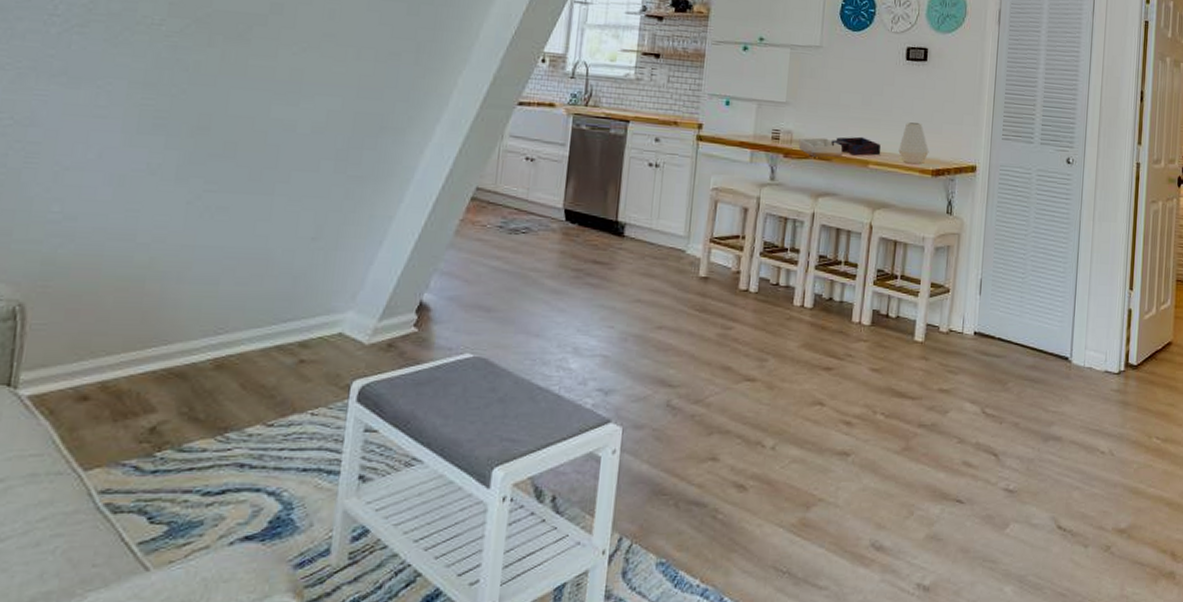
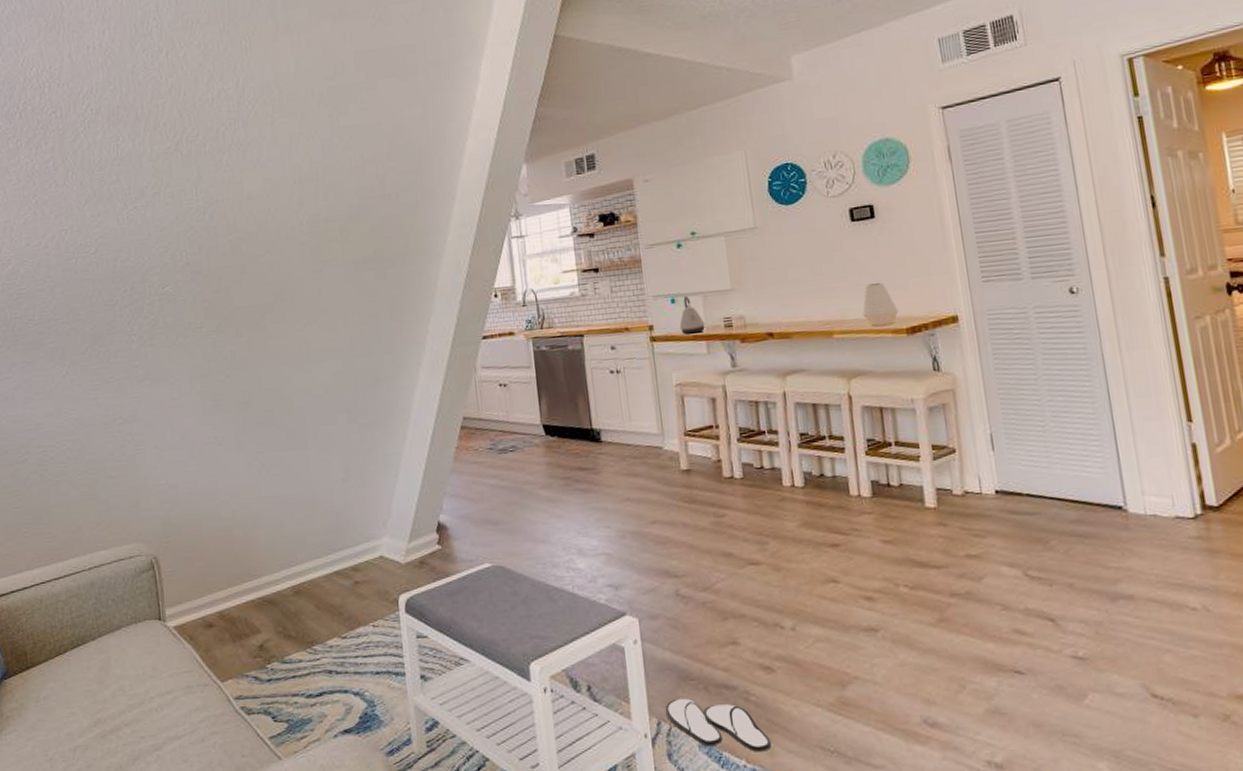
slippers: none [629,513,729,572] -> present [665,698,771,752]
kettle: none [728,101,754,141] -> present [679,296,705,335]
tray: present [798,136,881,158] -> none [753,308,845,338]

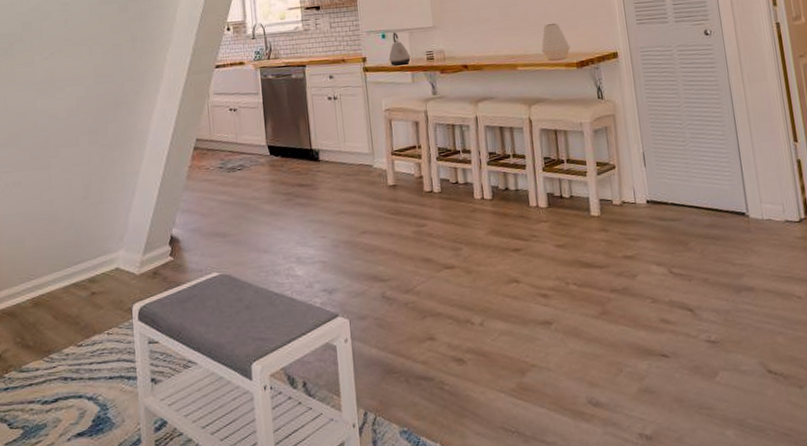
slippers: present [665,698,771,752] -> none [371,390,462,436]

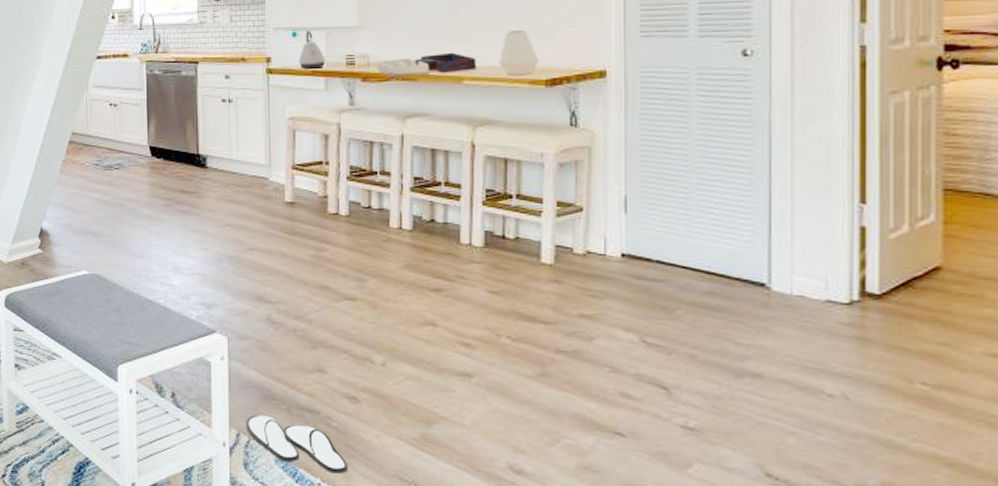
slippers: none [371,390,462,436] -> present [245,414,348,474]
tray: none [451,44,527,70] -> present [377,52,477,80]

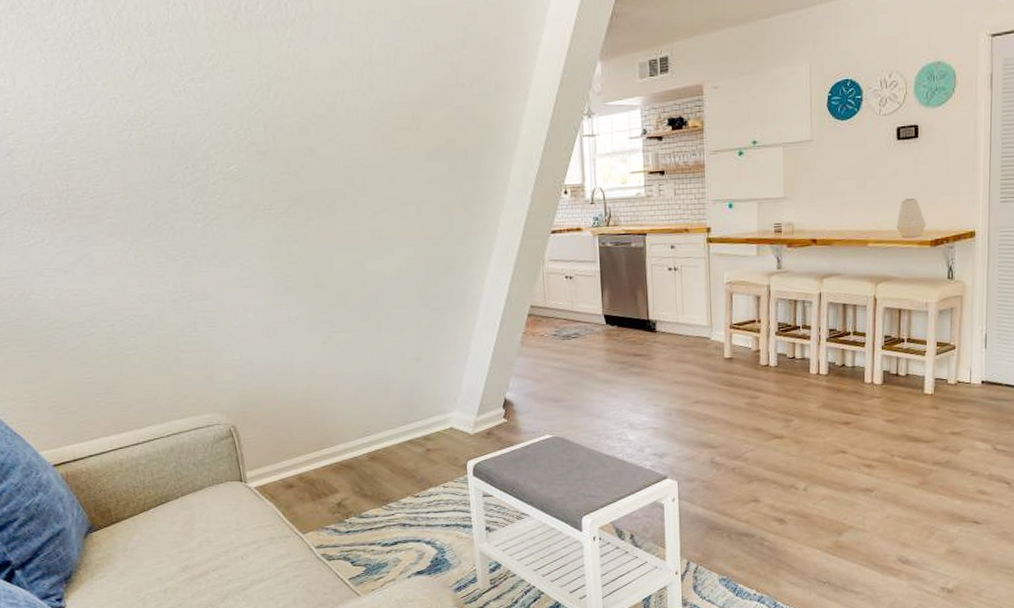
slippers: present [245,414,348,474] -> none [694,543,777,584]
kettle: present [298,31,326,70] -> none [734,202,757,238]
tray: present [377,52,477,80] -> none [800,219,879,245]

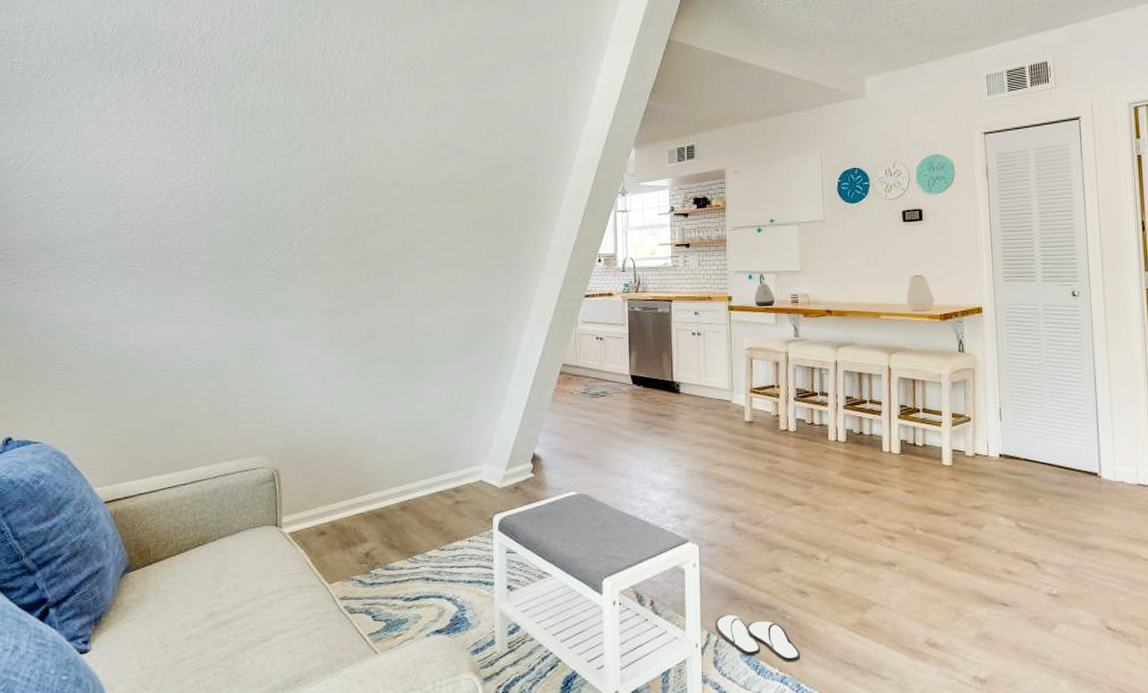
slippers: none [694,543,777,584] -> present [715,614,801,662]
kettle: none [734,202,757,238] -> present [754,274,776,307]

